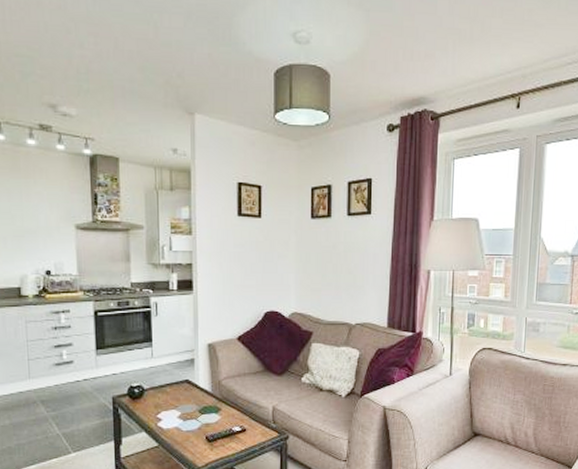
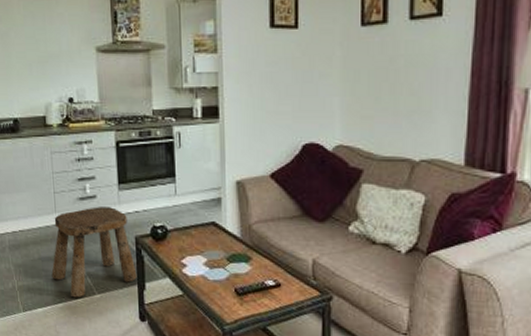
stool: none [24,371,114,459] -> present [51,206,137,298]

